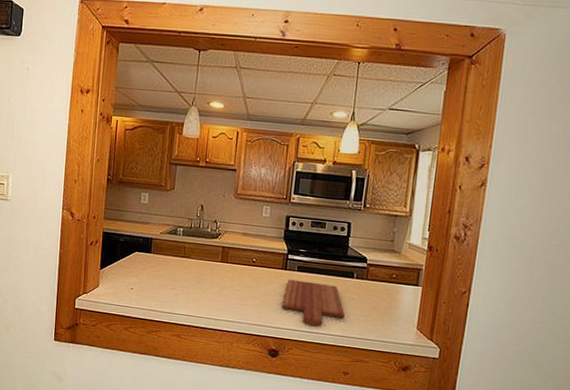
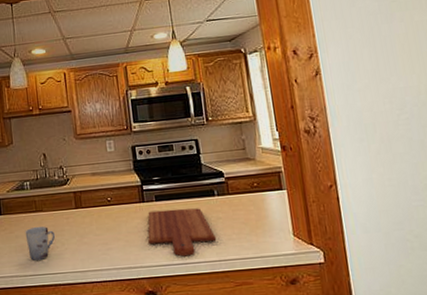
cup: none [169,270,198,301] -> present [25,226,56,261]

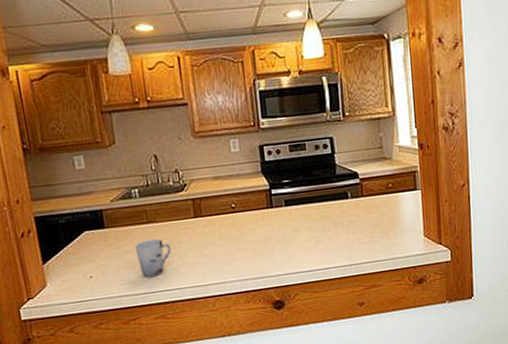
cutting board: present [147,208,217,257] -> none [276,212,348,264]

